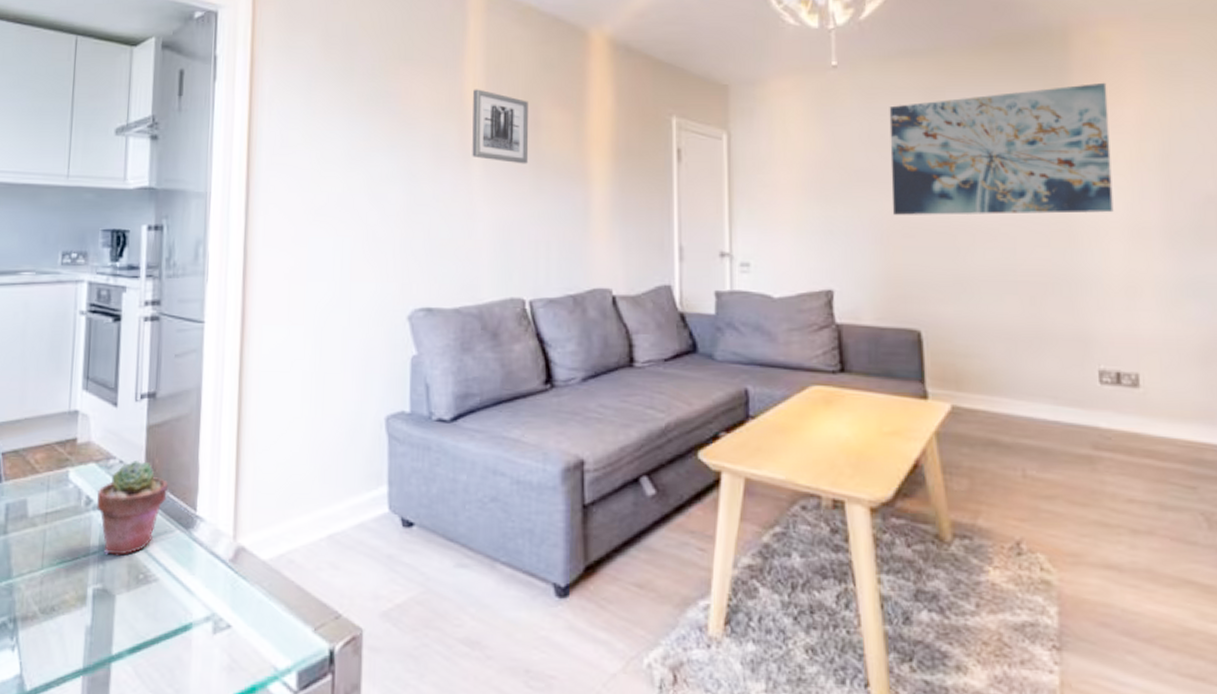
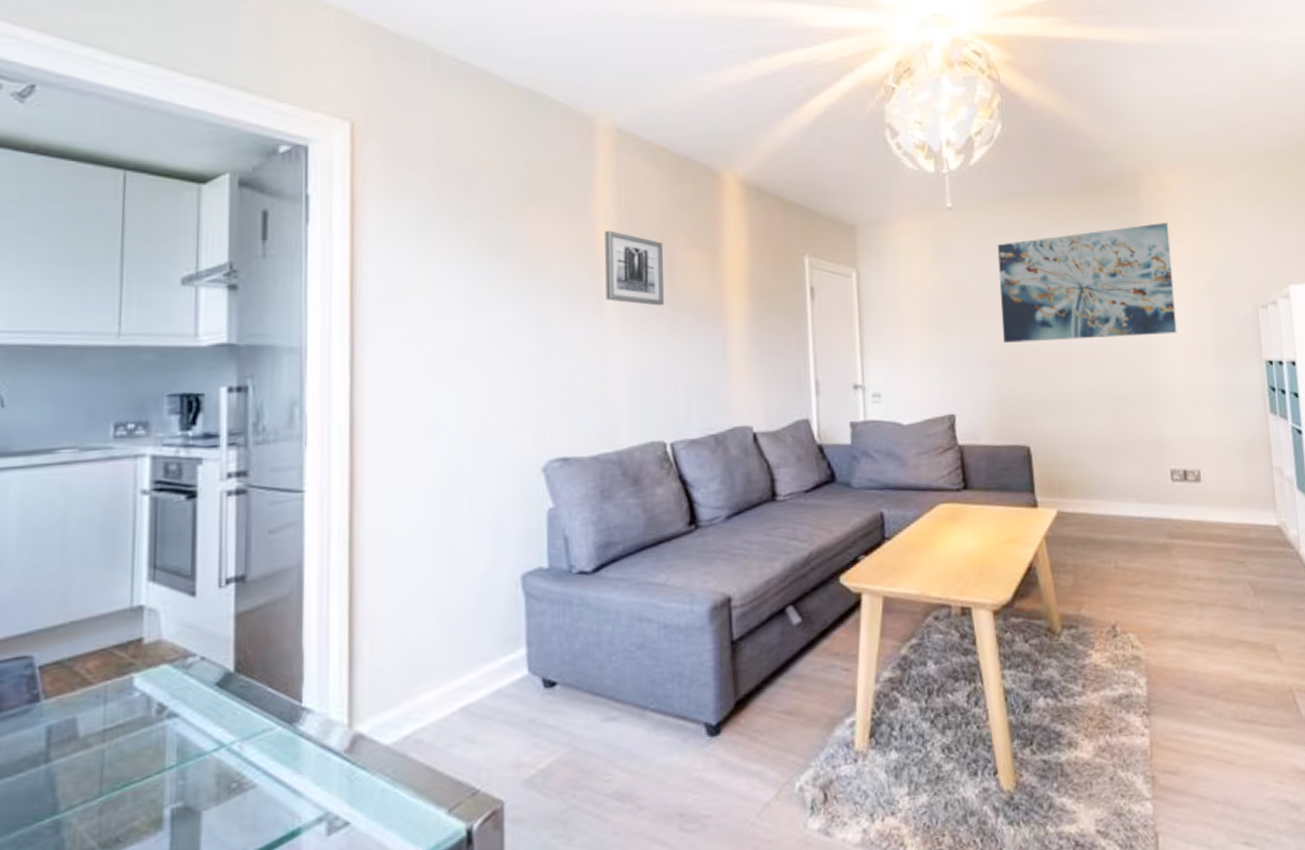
potted succulent: present [97,459,169,555] -> none [173,653,266,767]

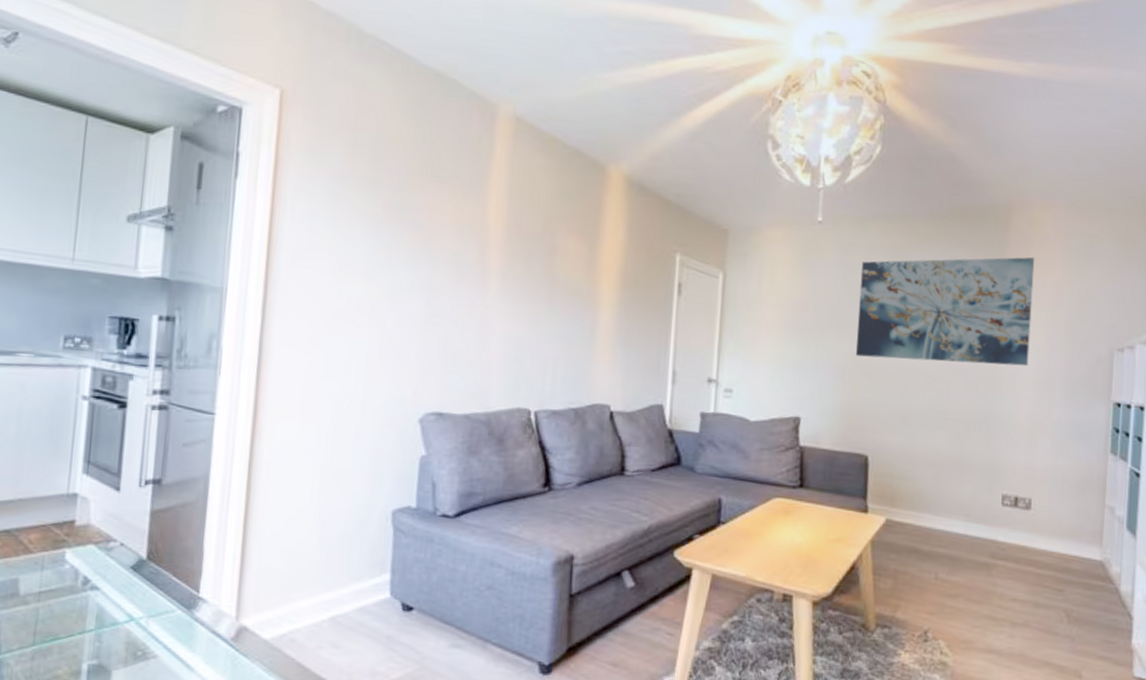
wall art: present [605,230,665,306] -> none [490,211,547,286]

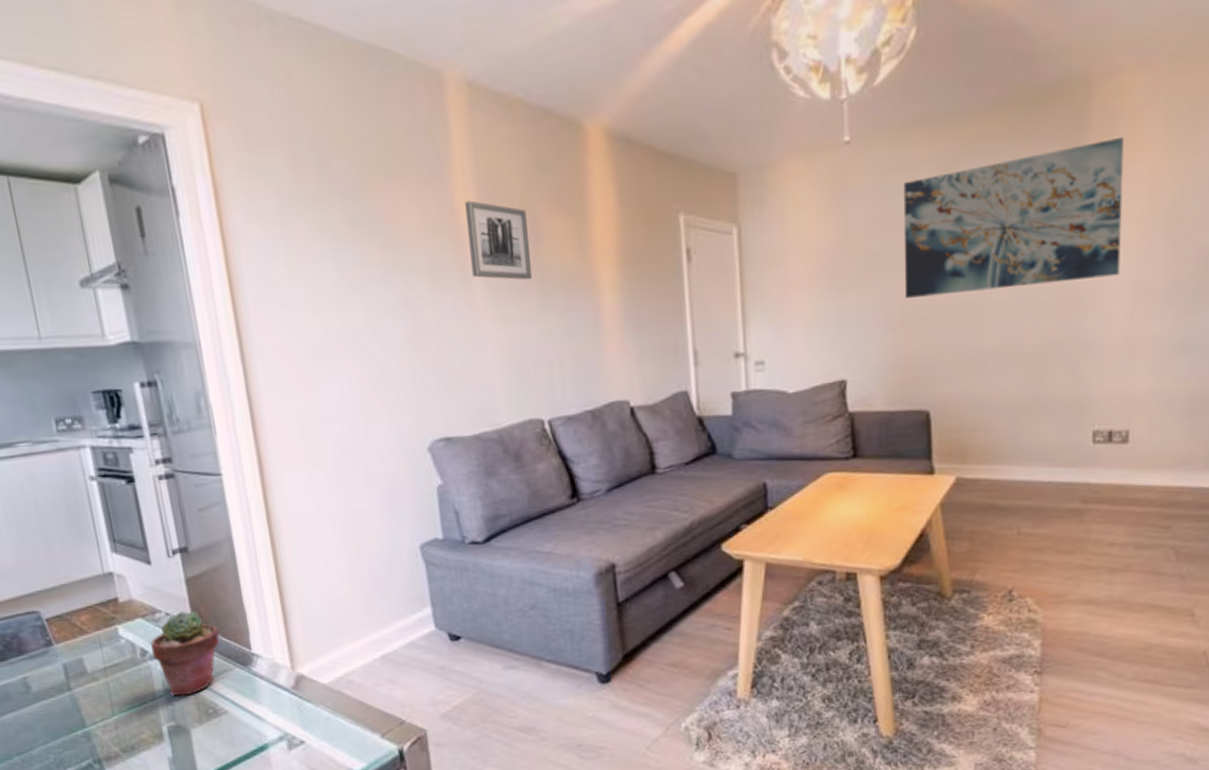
potted succulent: none [94,542,171,633] -> present [150,610,220,697]
wall art: none [490,211,547,286] -> present [465,200,533,280]

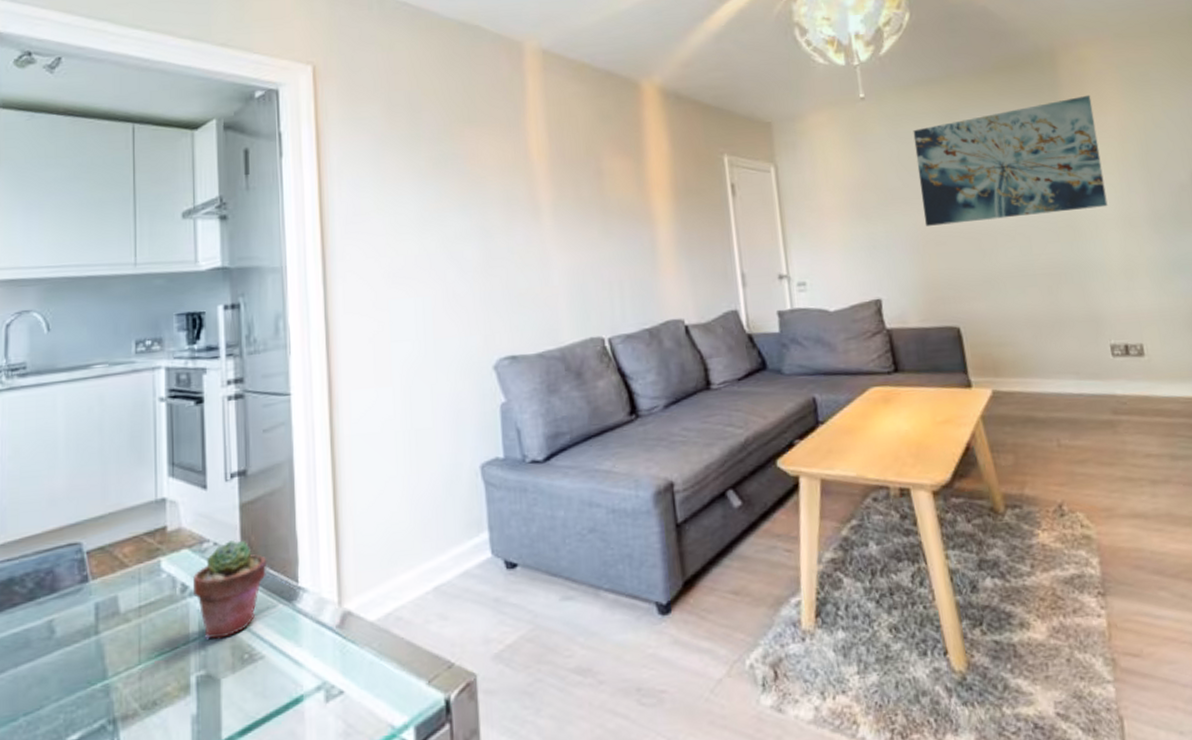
wall art: present [465,200,533,280] -> none [537,144,596,211]

